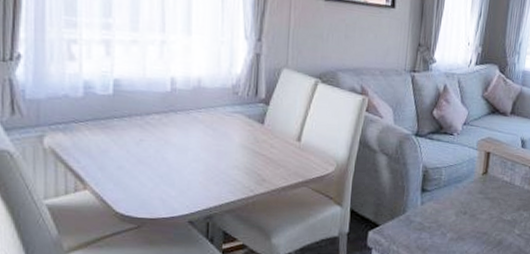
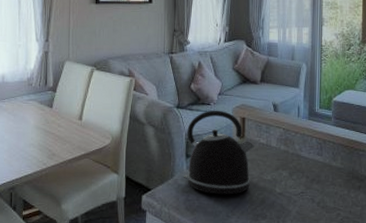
kettle: none [416,141,498,235] -> present [183,110,255,195]

